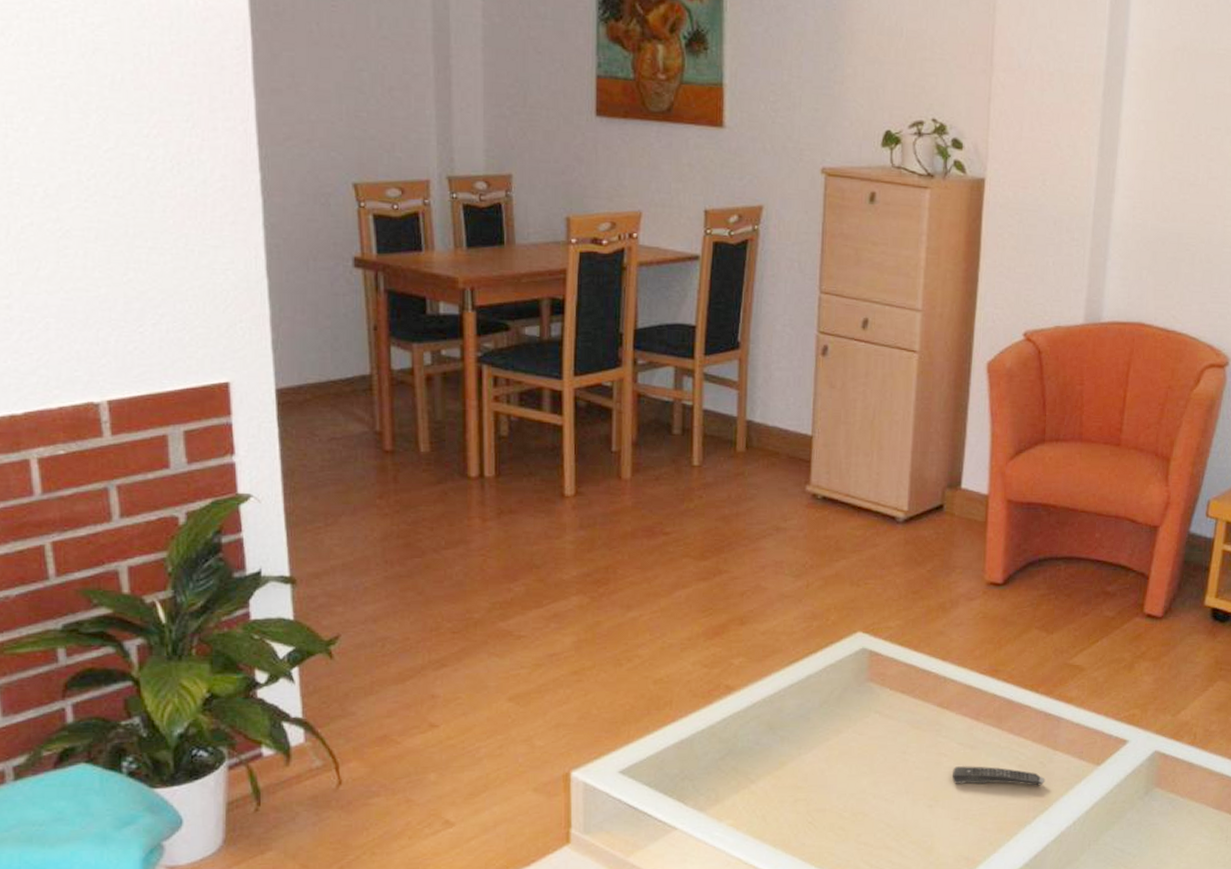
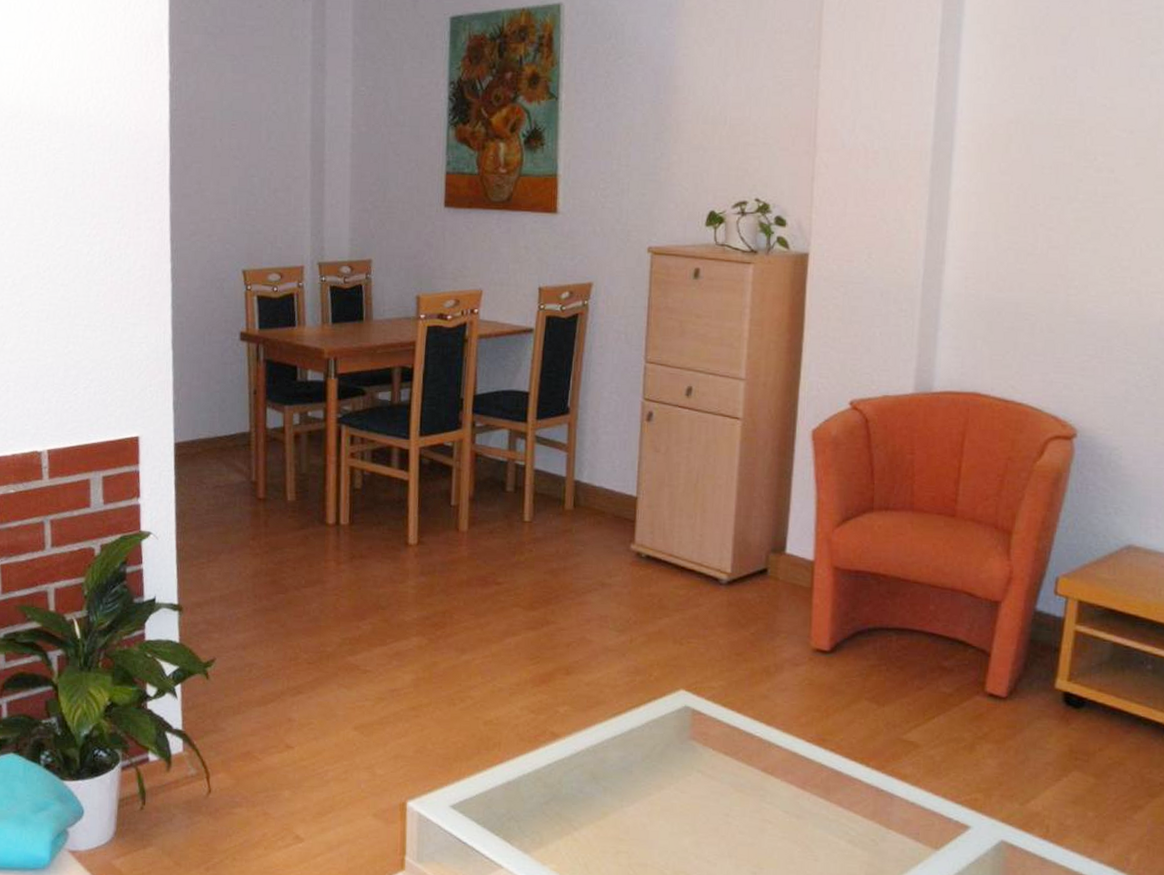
remote control: present [952,766,1045,786] -> none [777,835,878,865]

